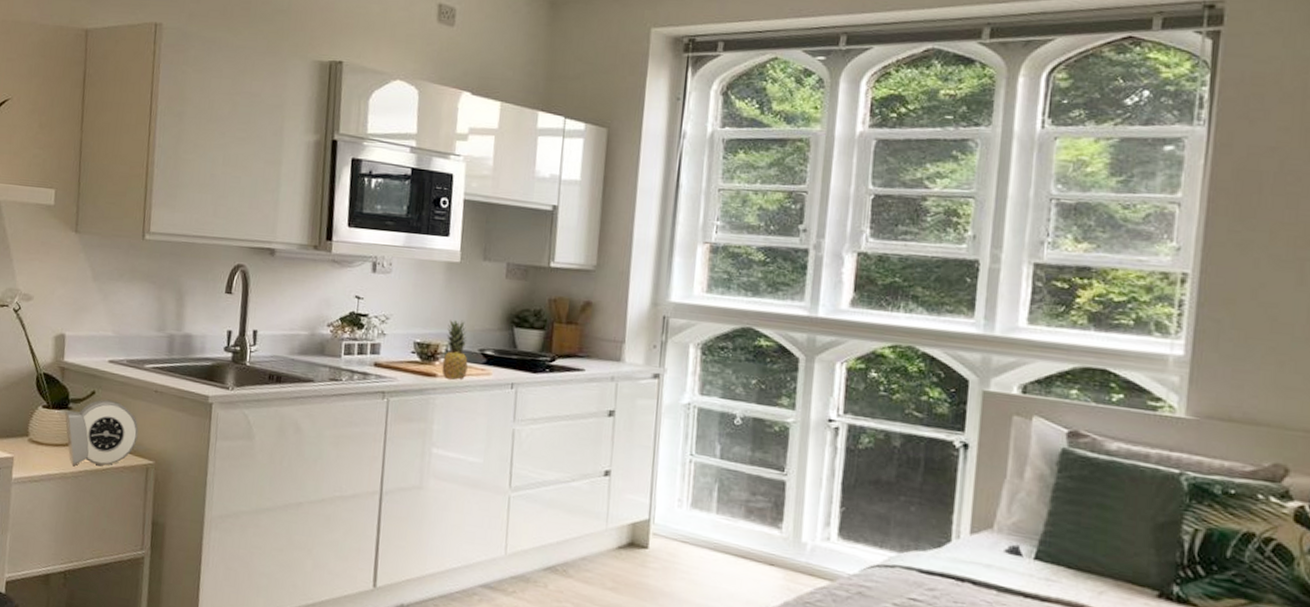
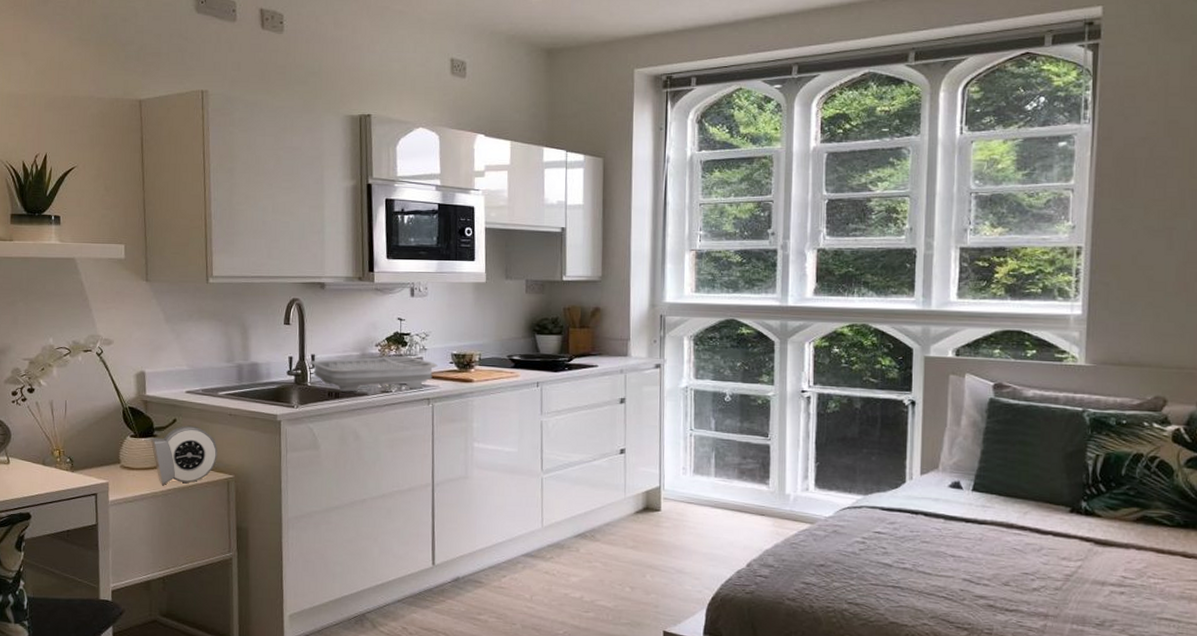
dish rack: none [250,336,397,380] -> present [309,356,438,392]
fruit: present [442,320,468,381] -> none [477,331,499,384]

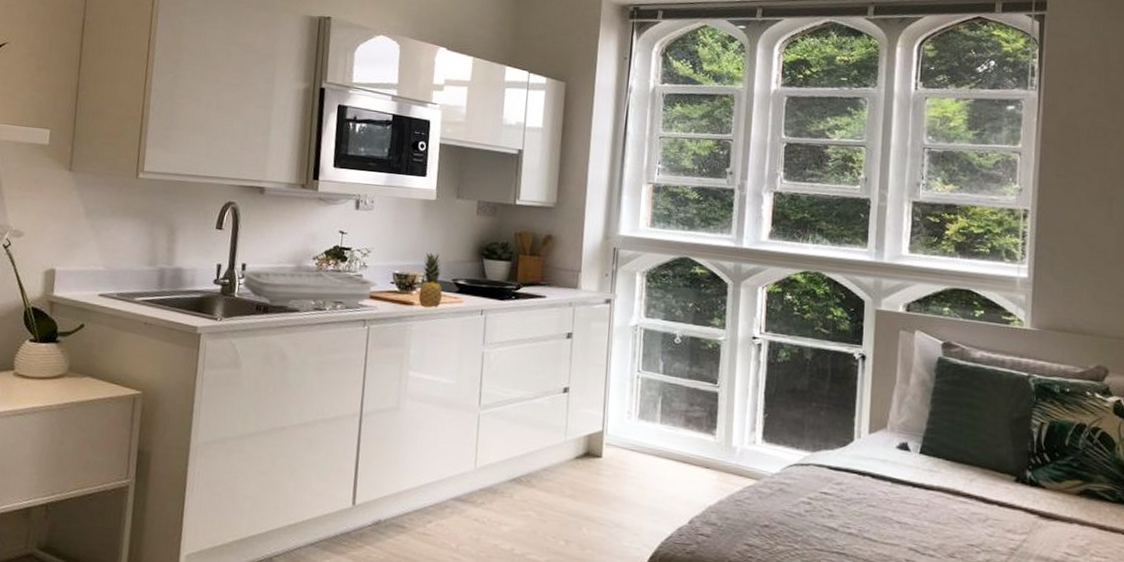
alarm clock: present [150,425,218,486] -> none [52,332,127,399]
fruit: none [477,331,499,384] -> present [418,252,442,309]

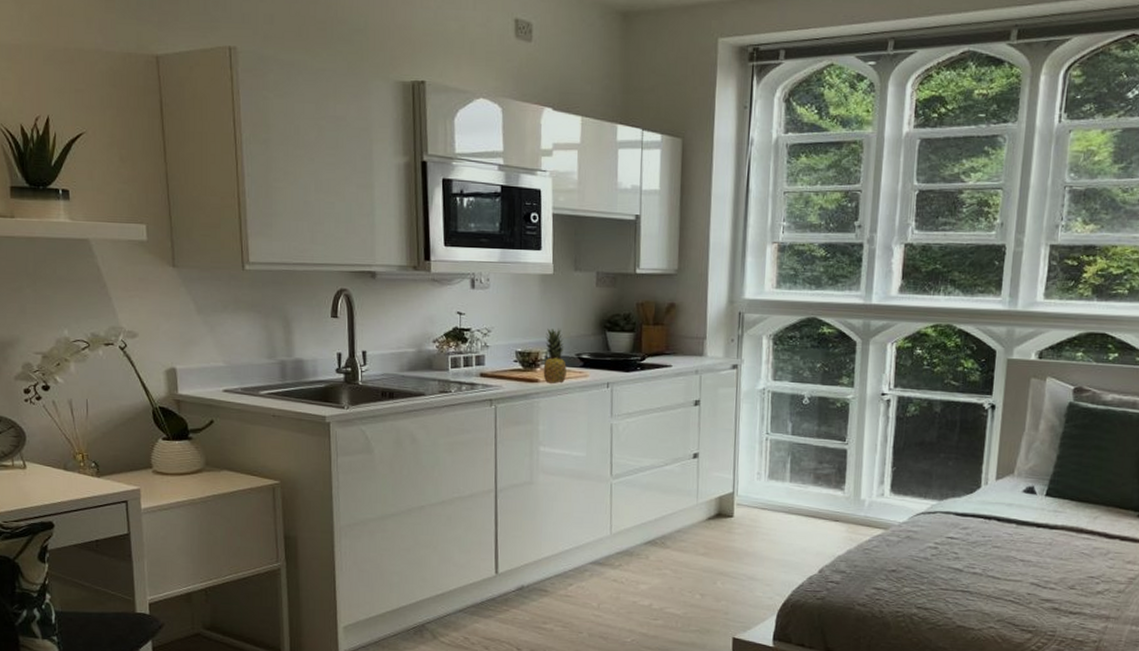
dish rack: present [239,269,378,309] -> none [360,353,501,392]

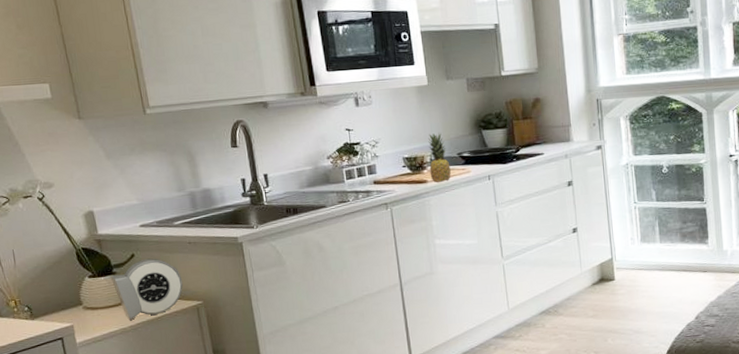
alarm clock: none [185,427,262,493] -> present [110,258,184,321]

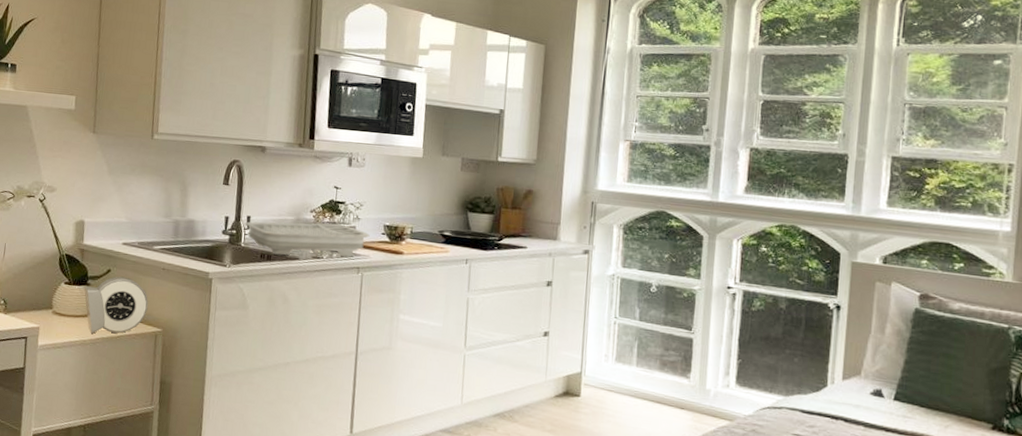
dish rack: none [262,164,391,207] -> present [244,221,370,257]
fruit: present [428,132,451,183] -> none [407,206,430,258]

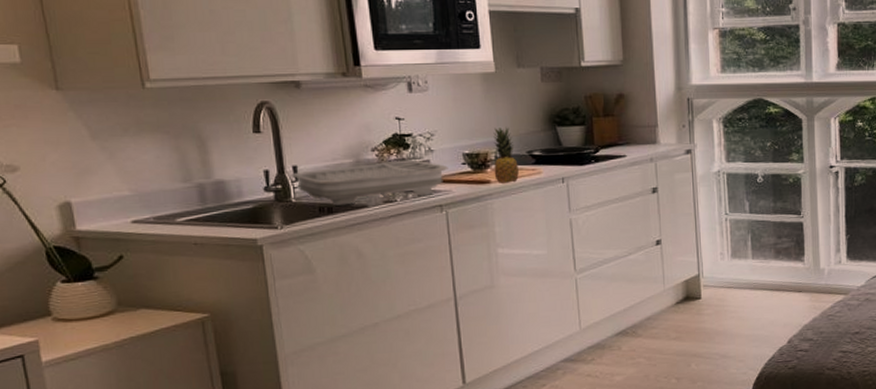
alarm clock: present [84,276,149,335] -> none [90,261,186,336]
fruit: none [407,206,430,258] -> present [493,126,519,184]

